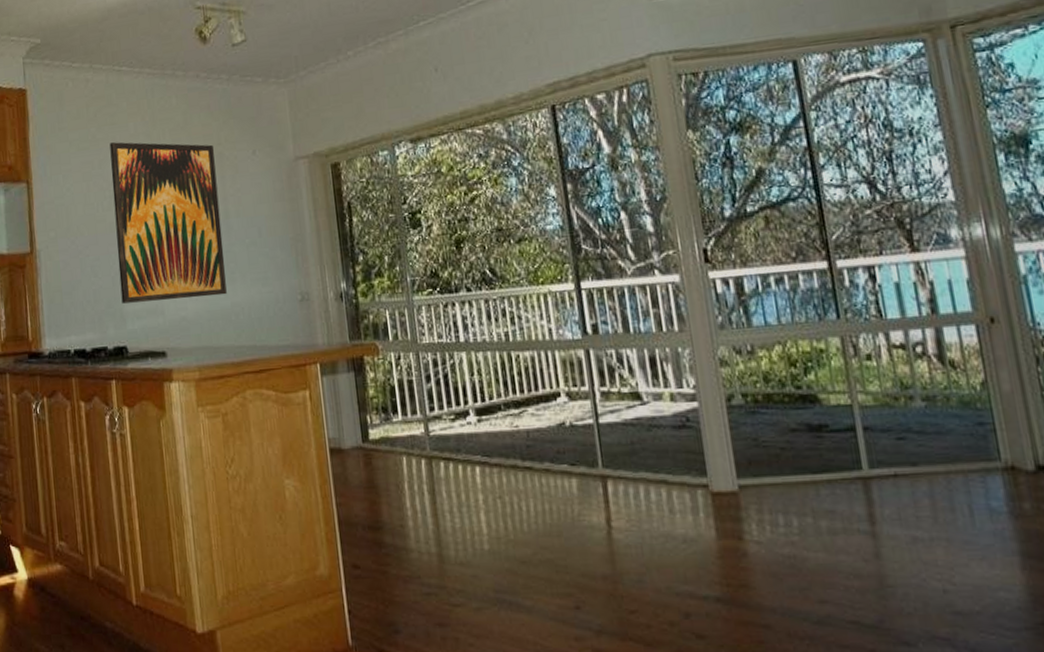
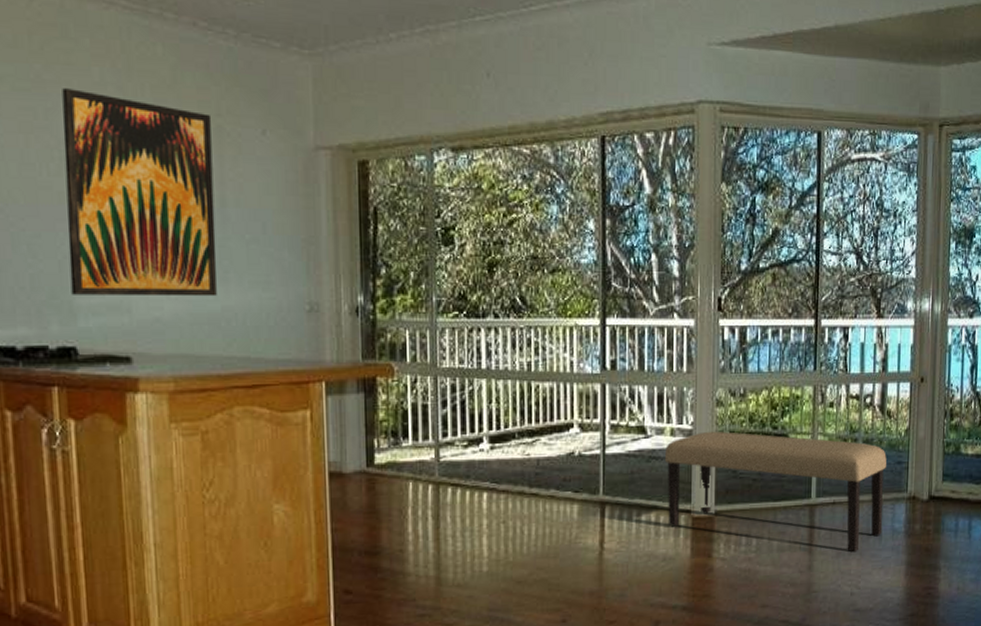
bench: none [667,394,975,538] -> present [665,431,887,553]

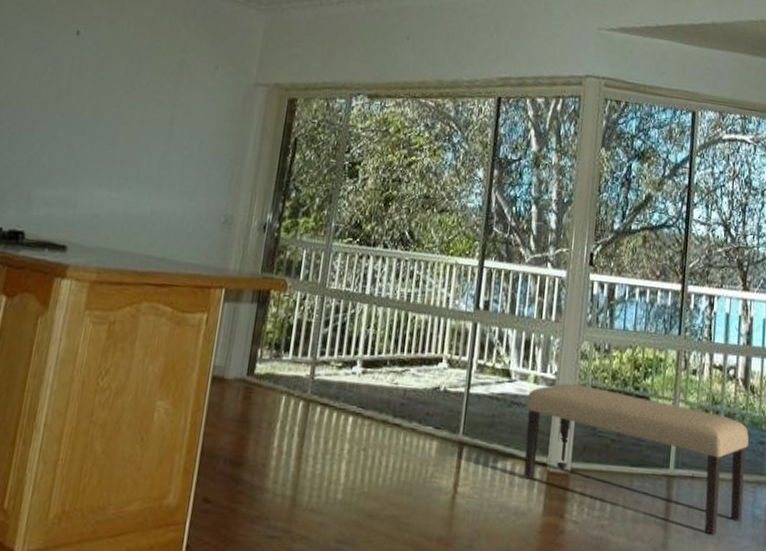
wall art: present [62,88,217,297] -> none [32,19,178,201]

